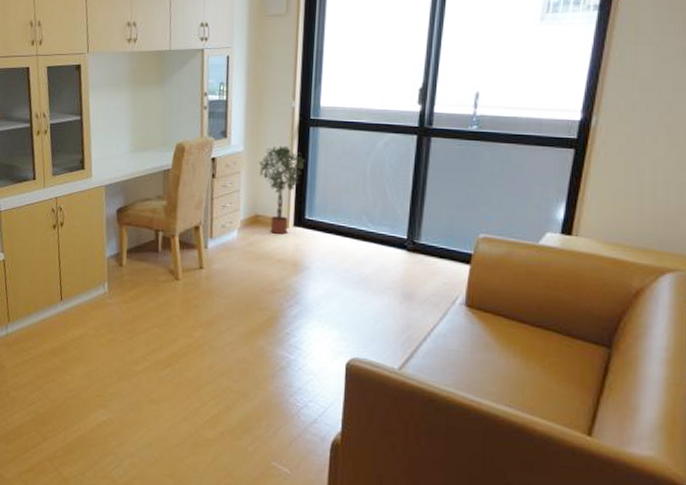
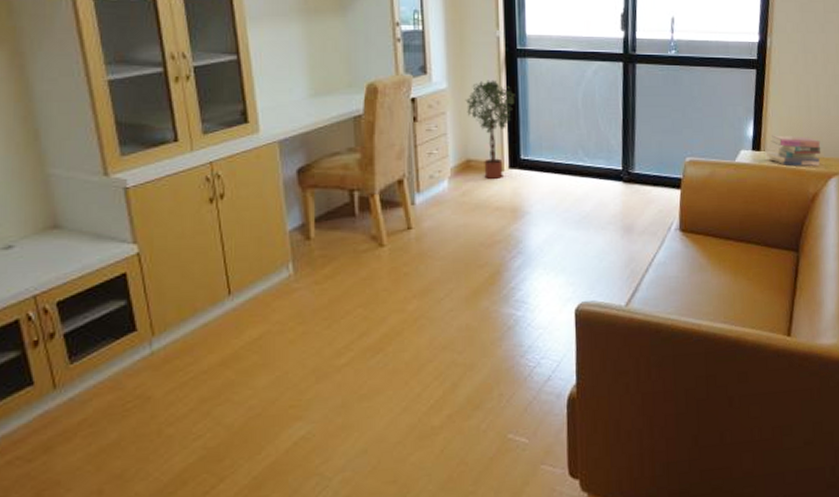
books: none [579,220,654,259] -> present [766,135,821,166]

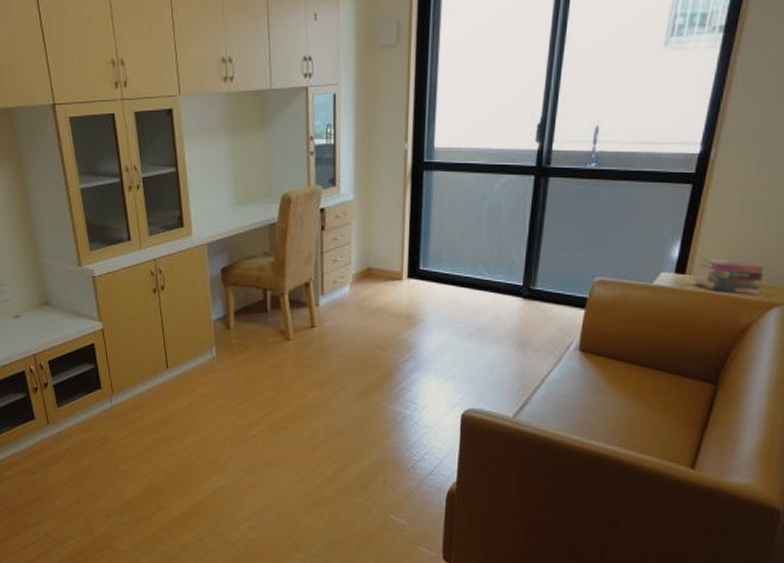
potted tree: present [465,80,515,179] -> none [370,192,419,287]

